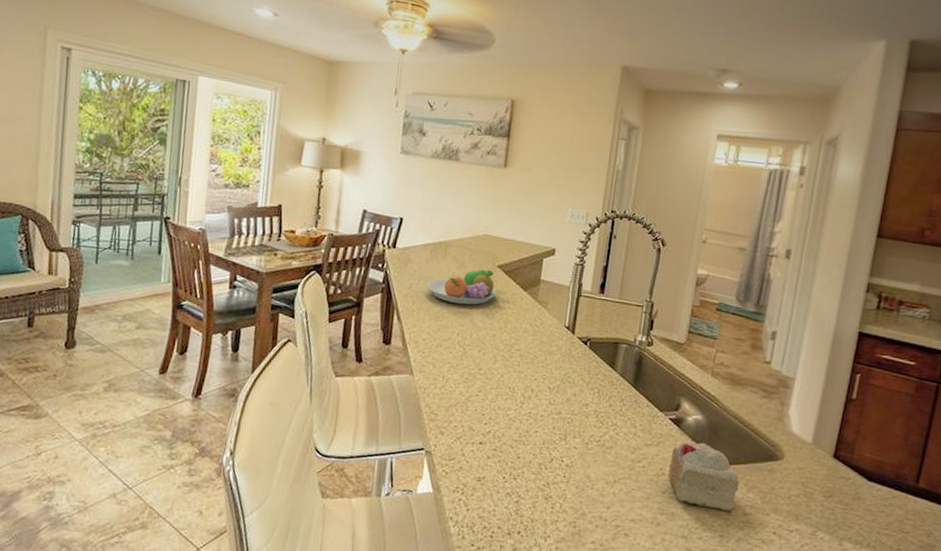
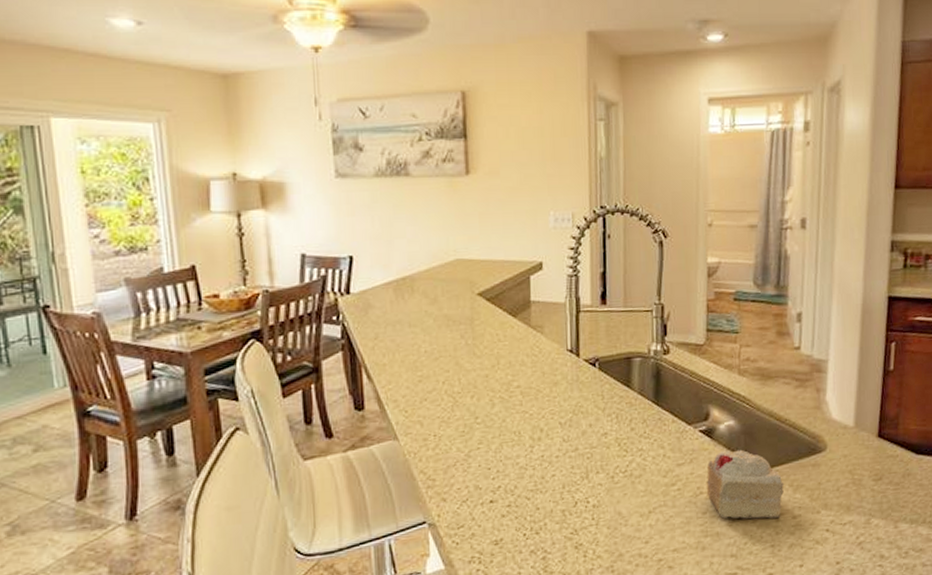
fruit bowl: present [426,269,497,305] -> none [396,300,482,348]

